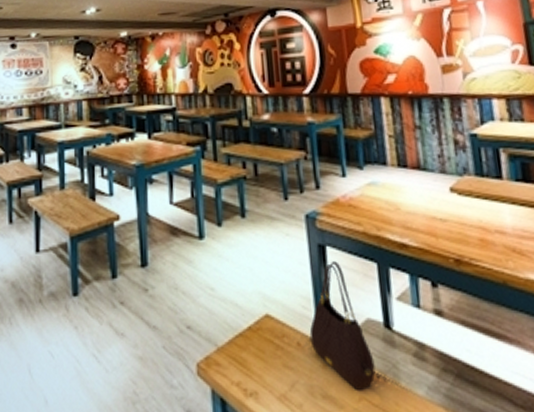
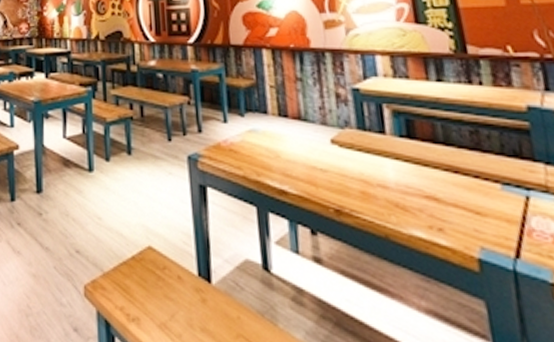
handbag: present [309,261,376,390] -> none [189,202,253,328]

